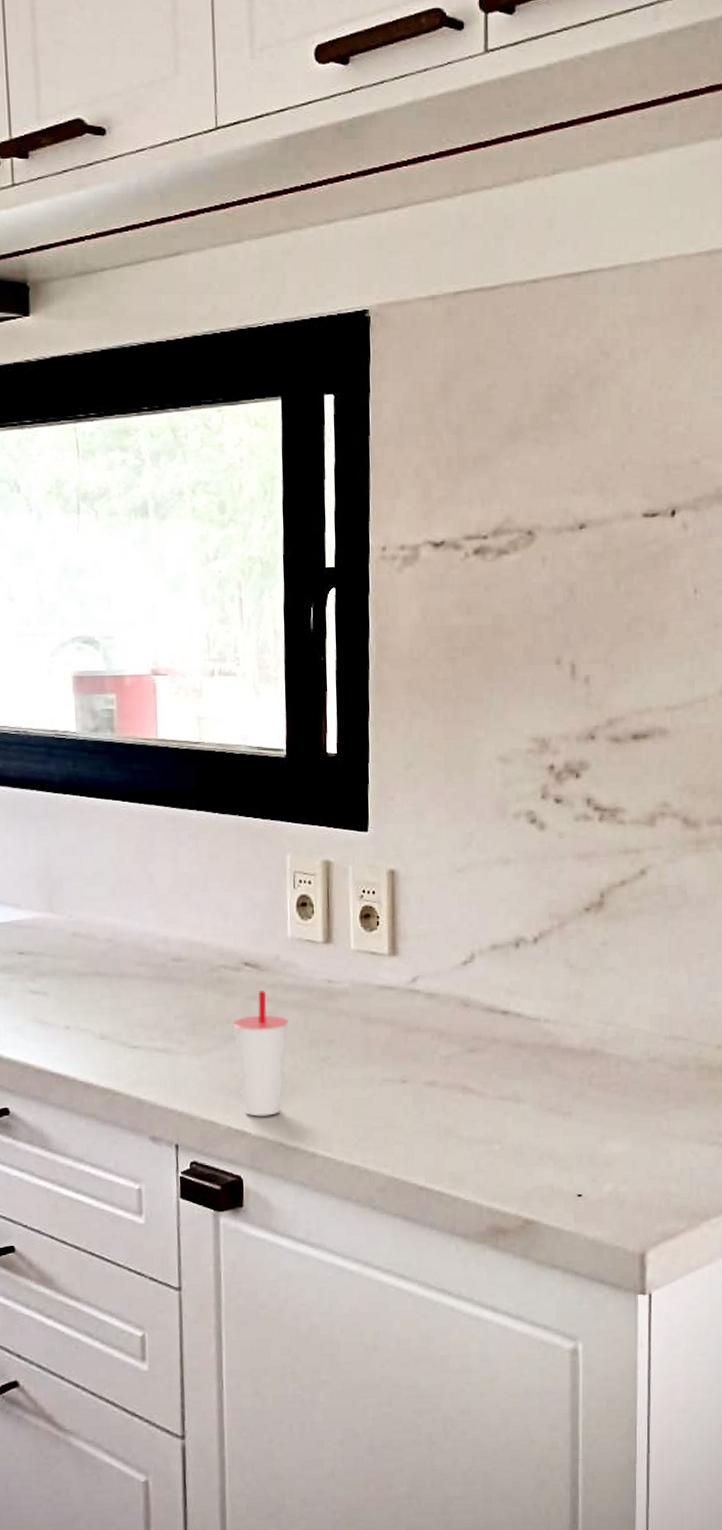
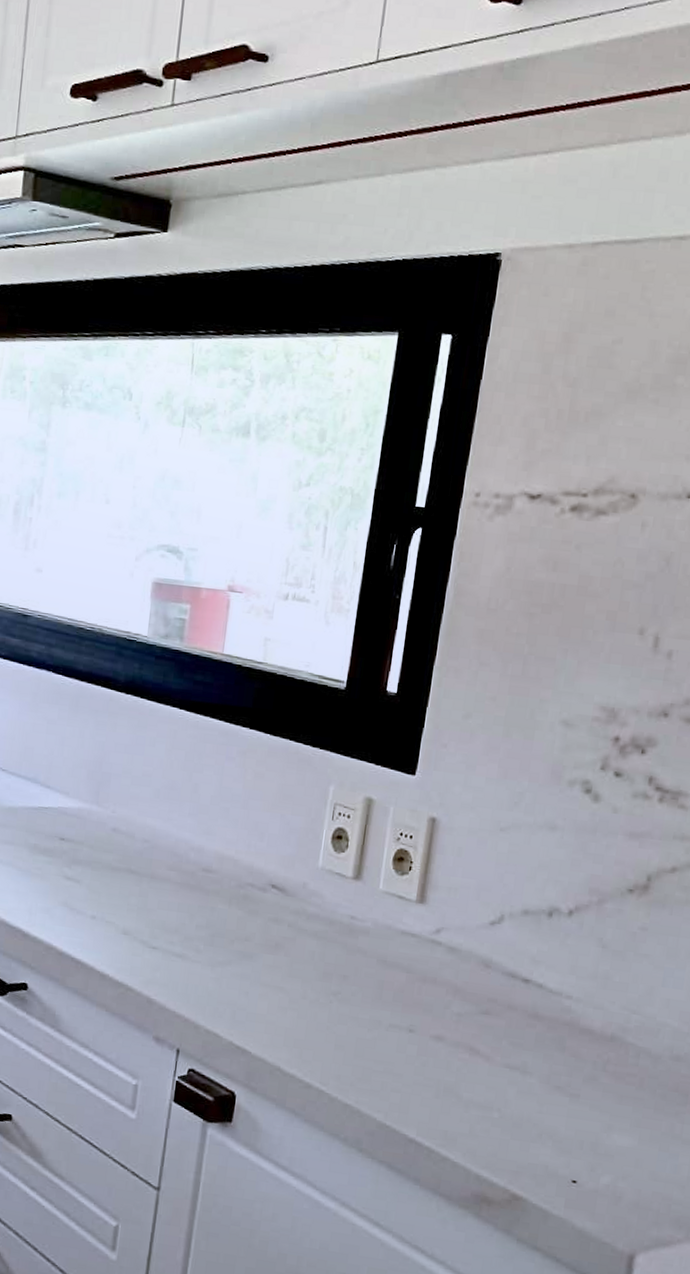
cup: present [233,991,290,1117] -> none [248,915,307,1039]

